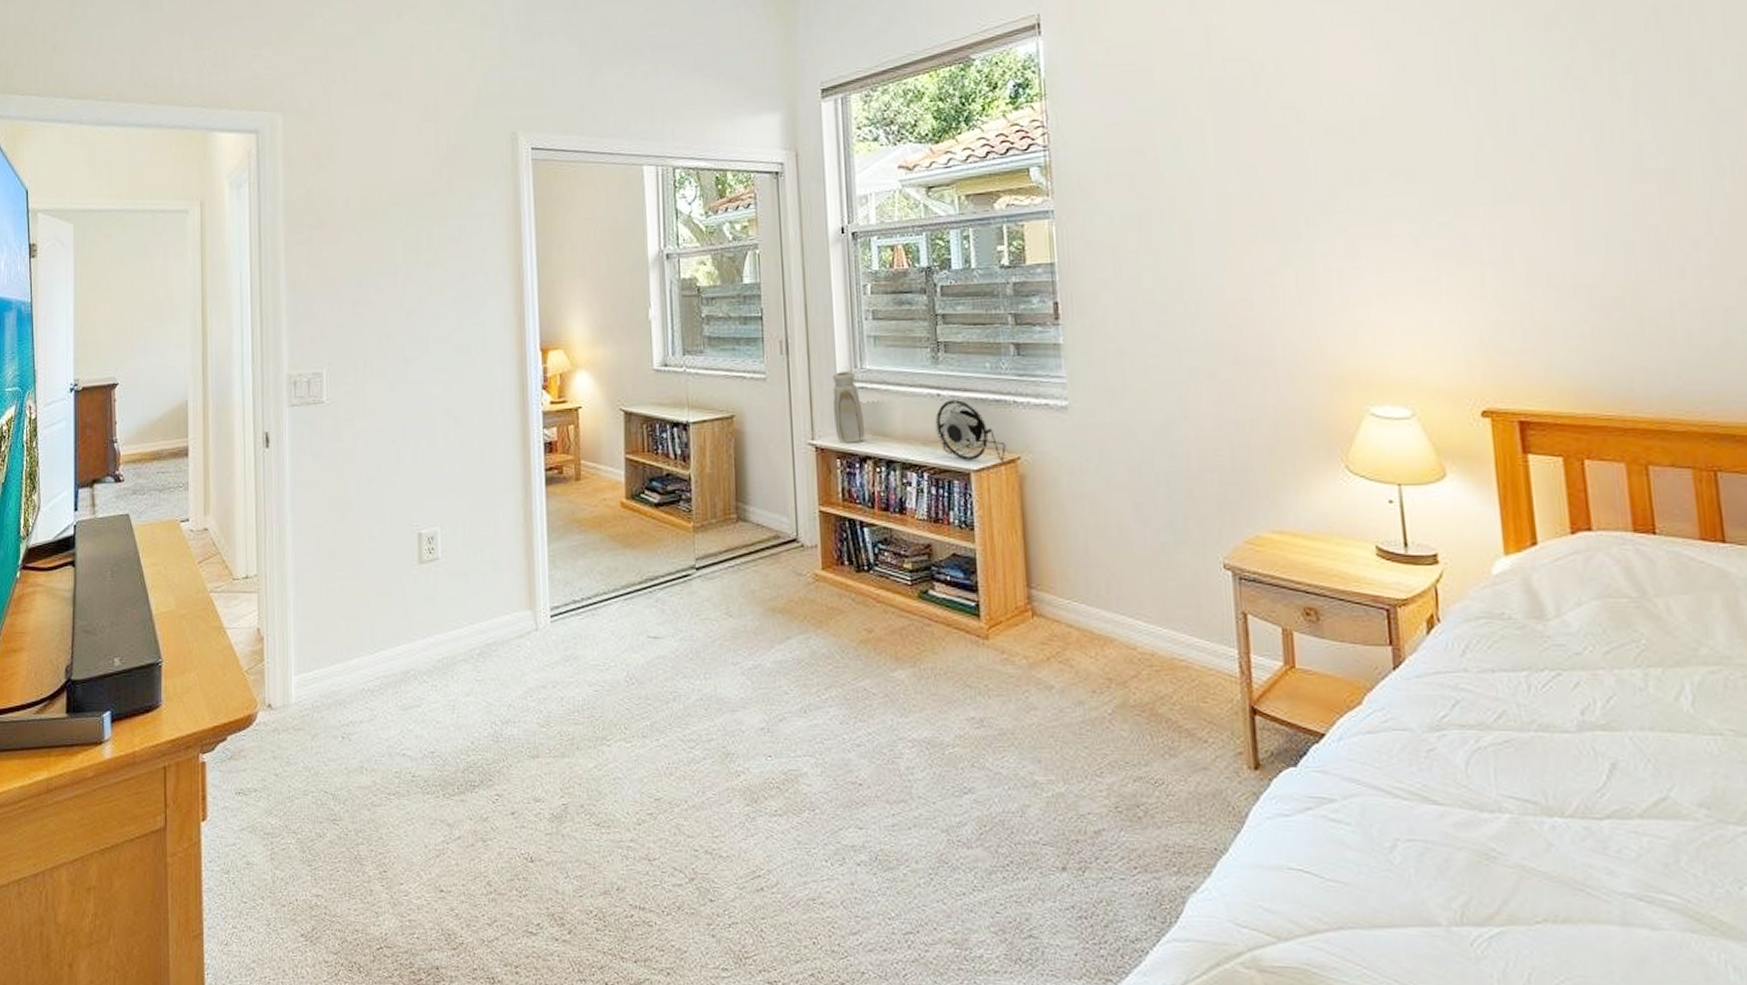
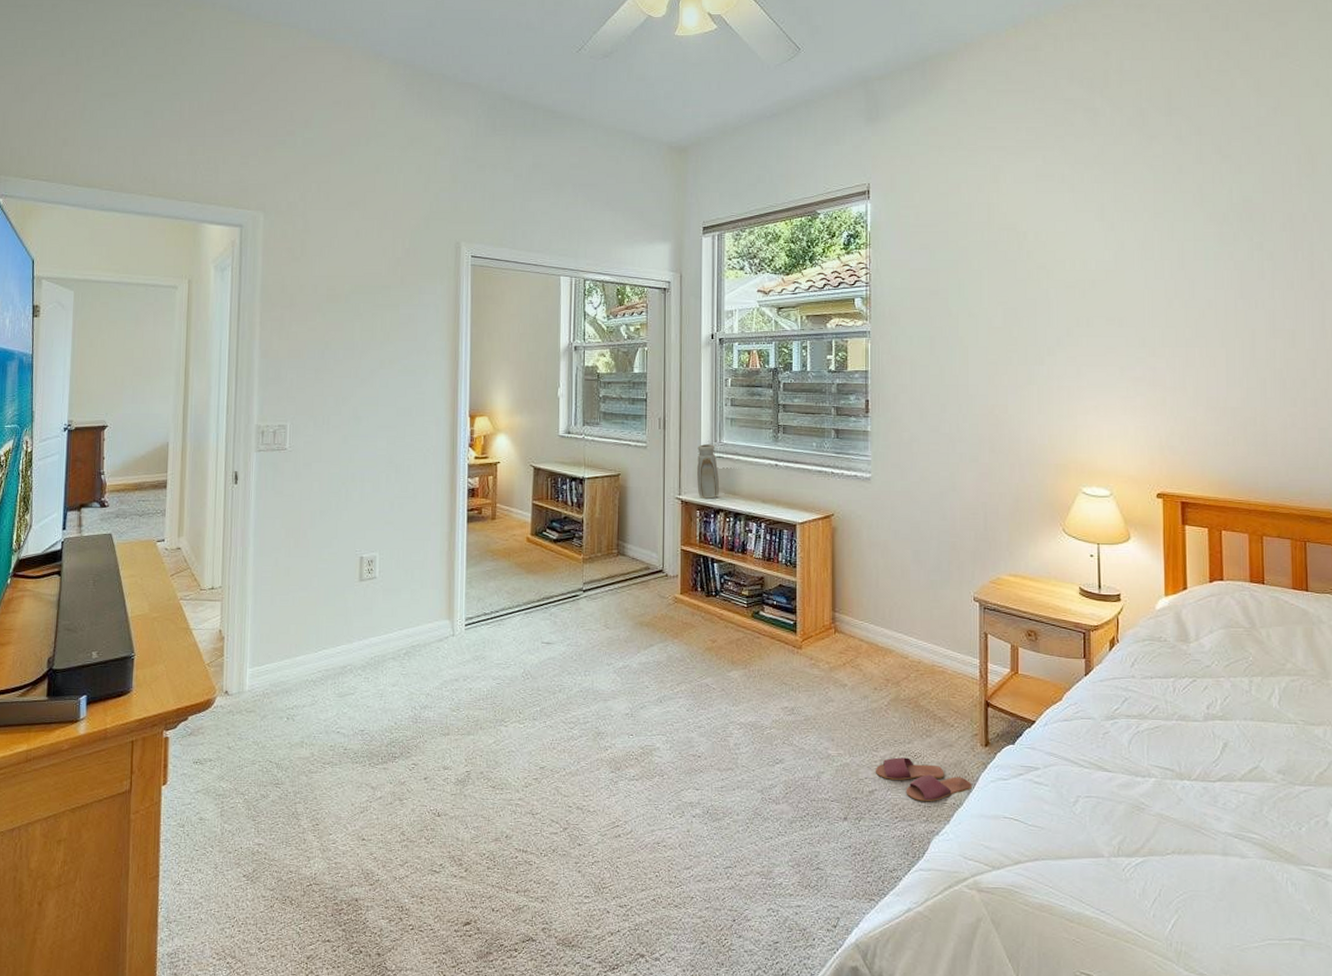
desk fan: present [935,400,1006,462] -> none [773,470,824,518]
slippers: none [1102,785,1240,847] -> present [876,757,972,802]

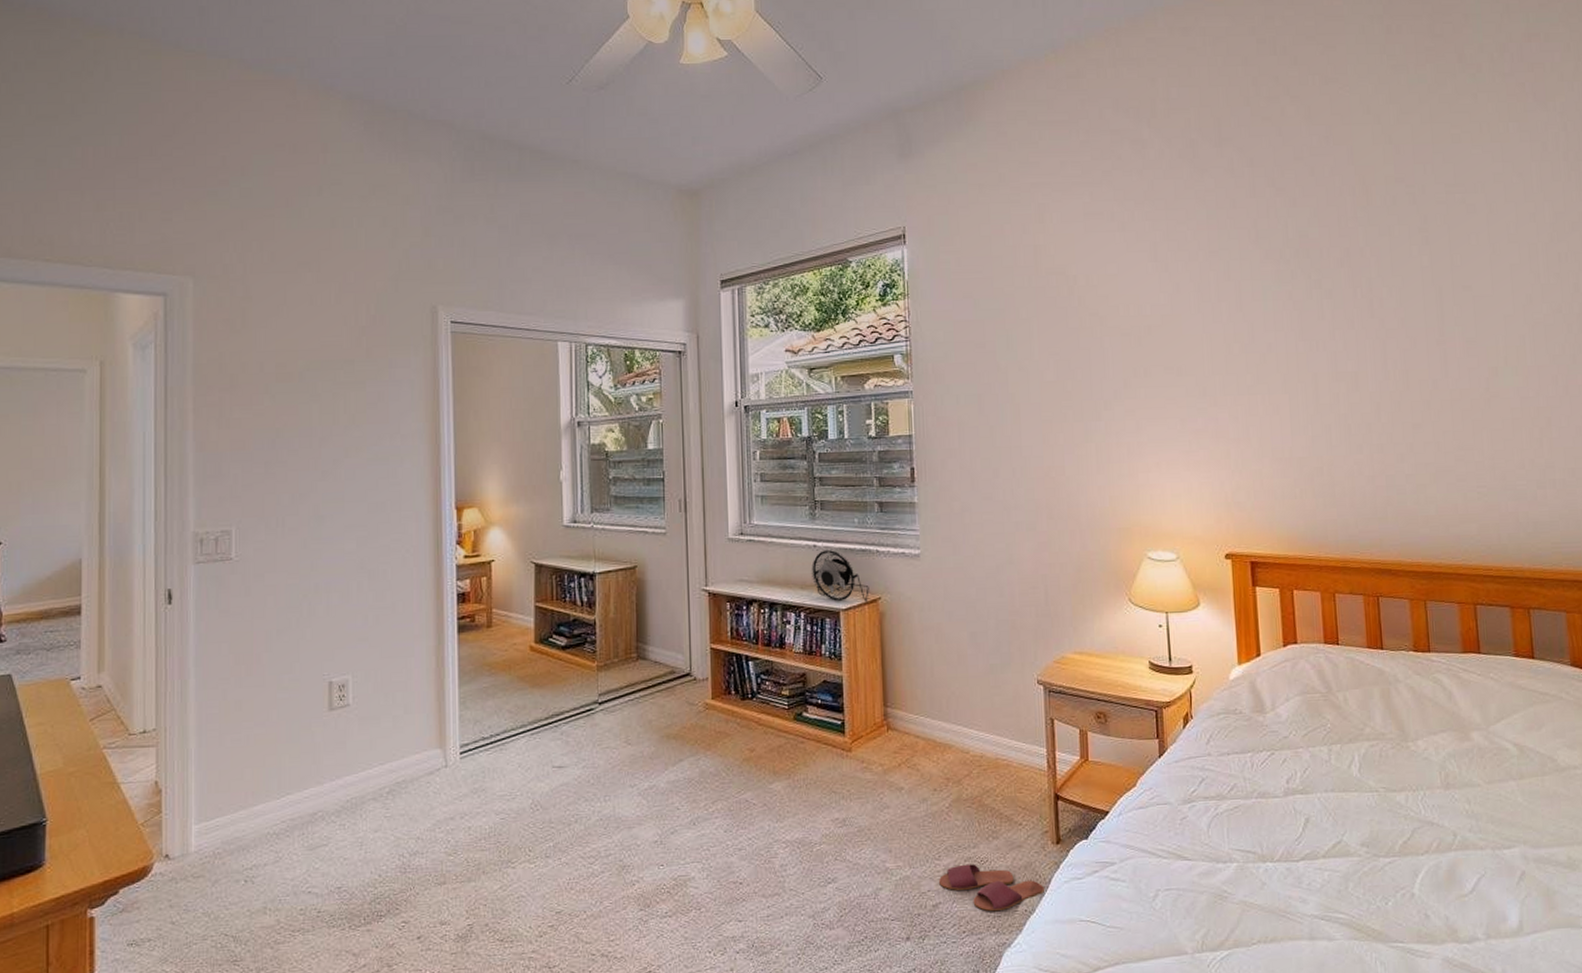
vase: present [697,444,720,499] -> none [725,526,752,589]
desk fan: none [773,470,824,518] -> present [811,550,869,602]

